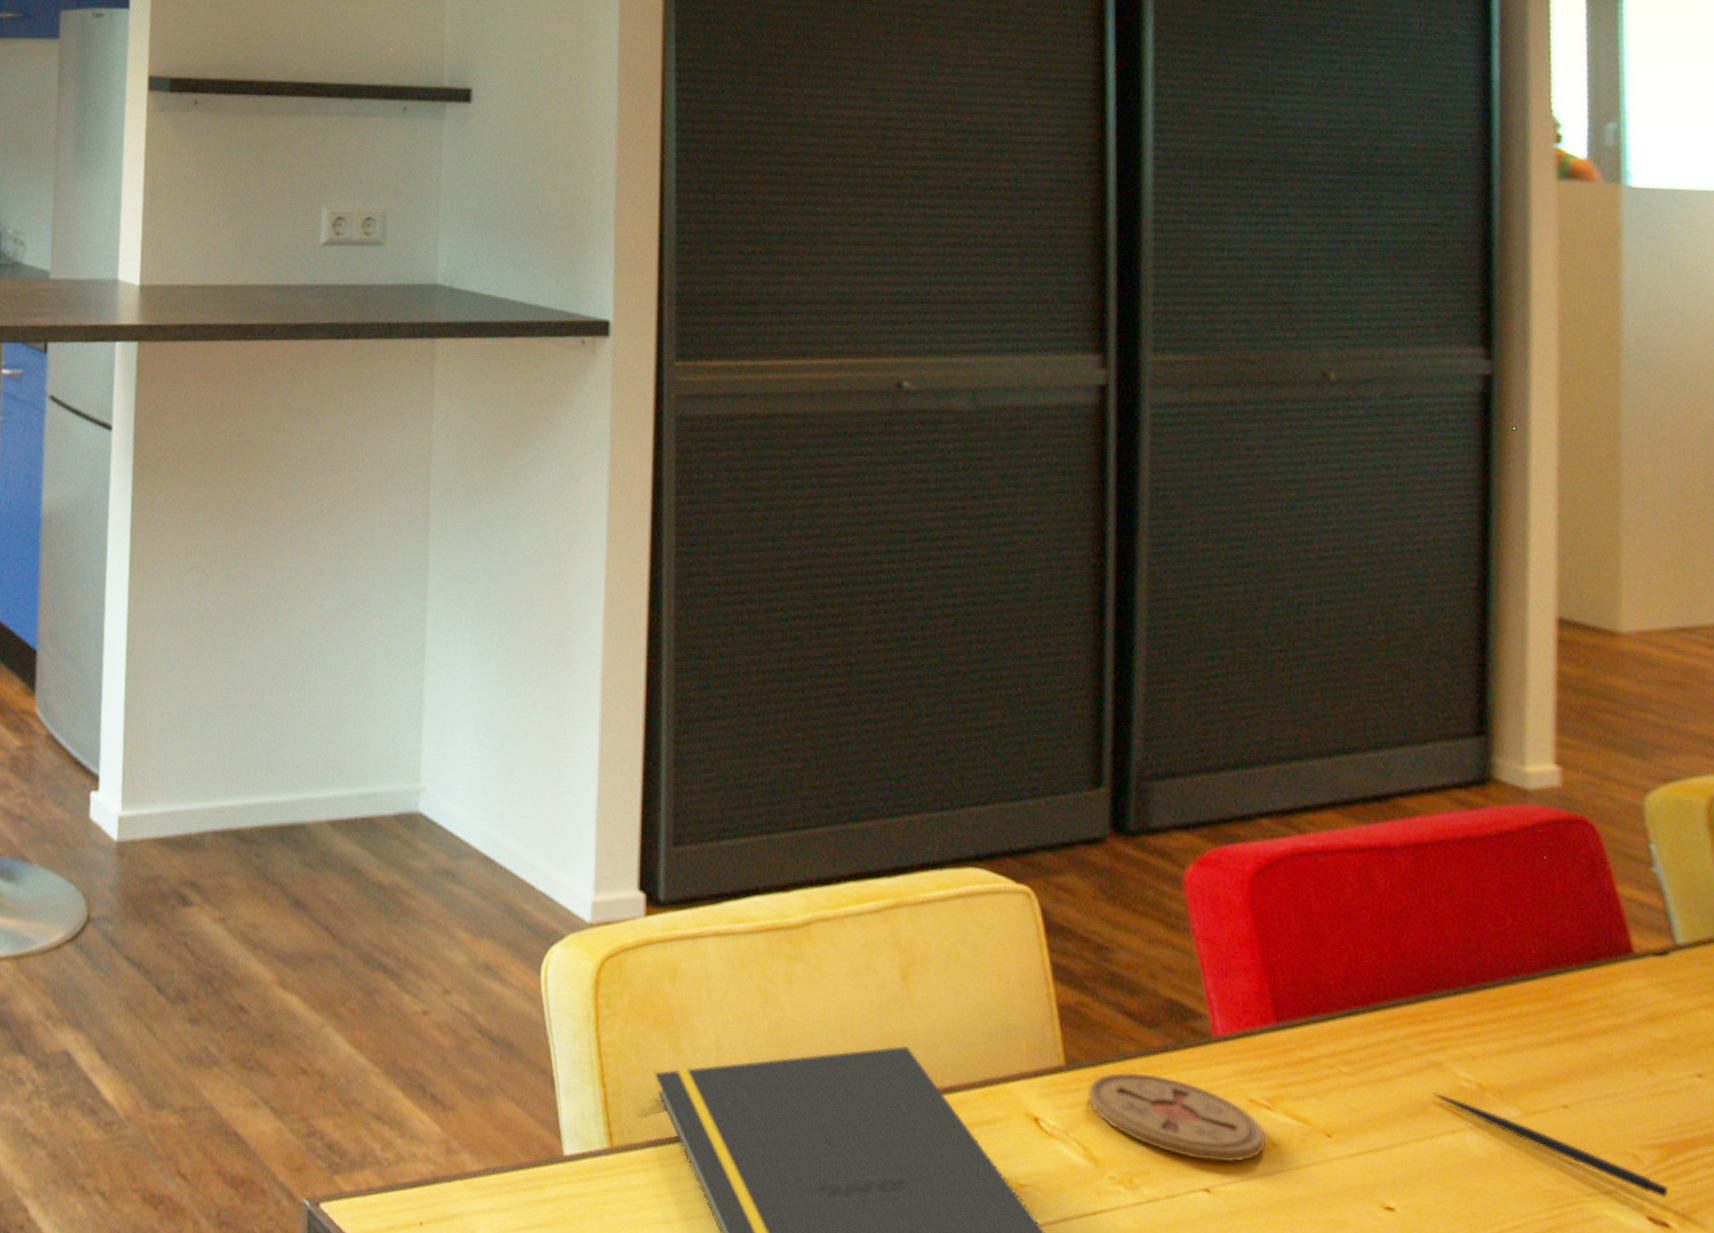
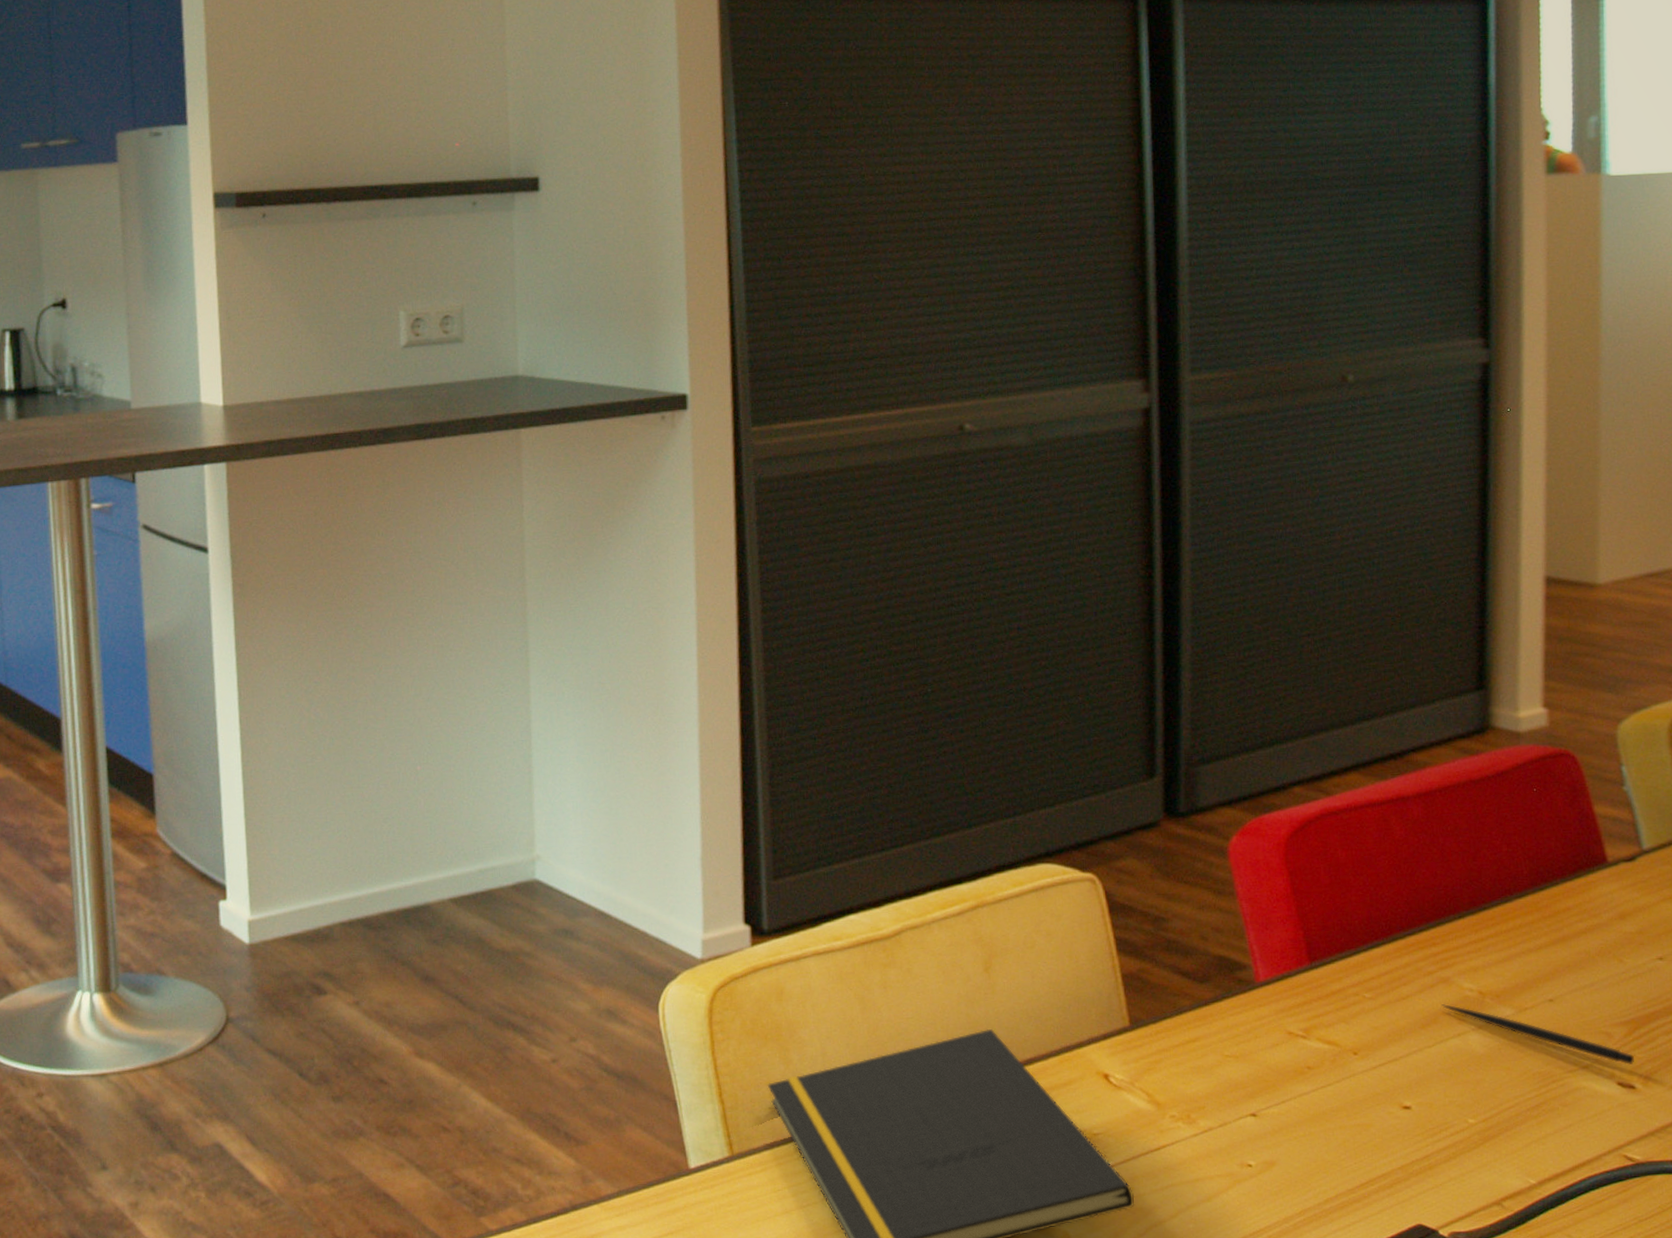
coaster: present [1088,1072,1267,1163] -> none [1150,1022,1303,1090]

